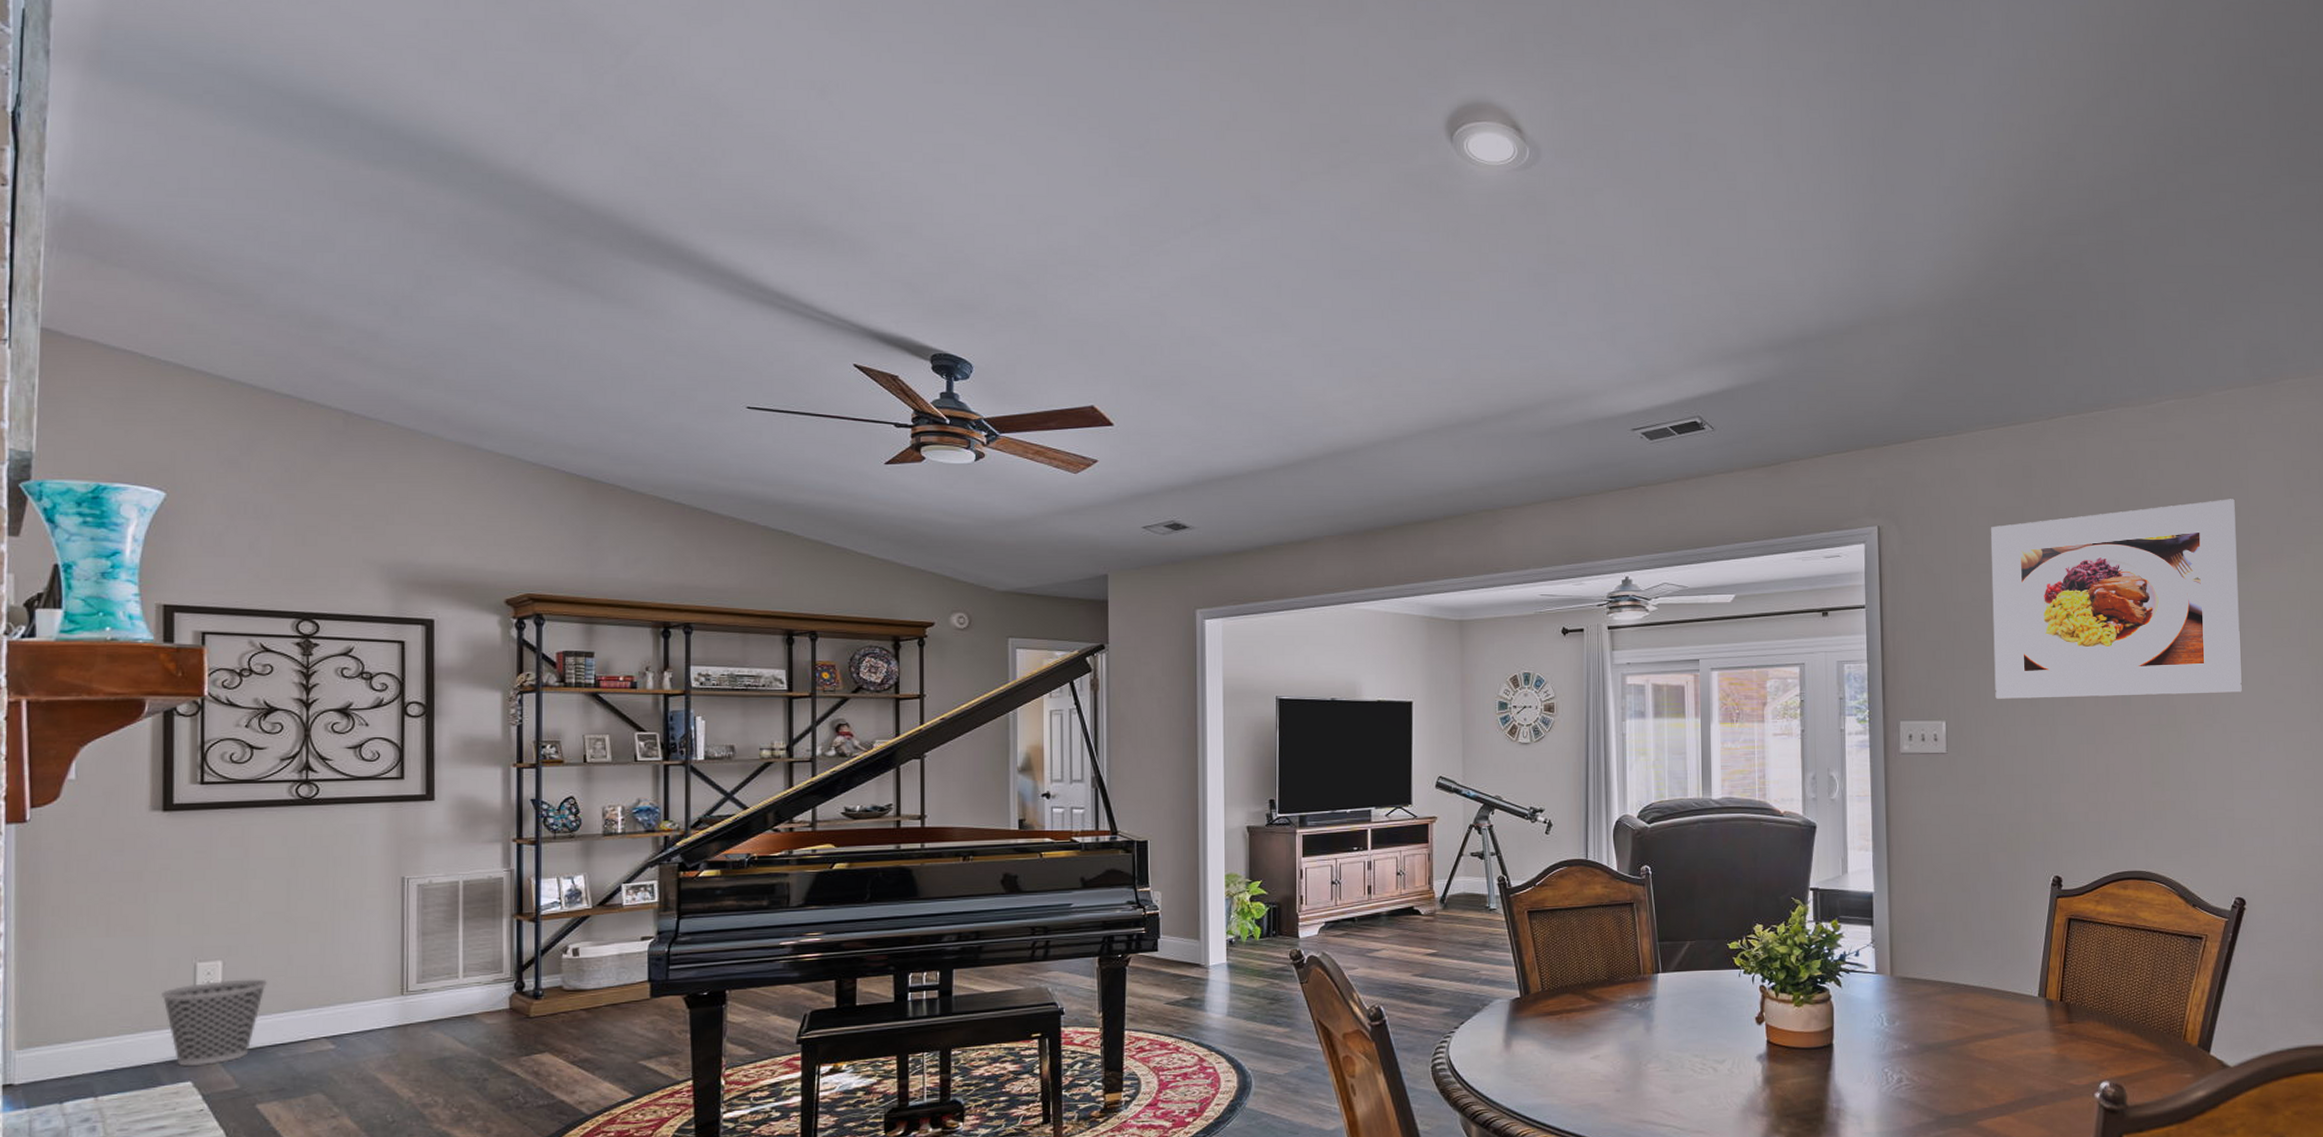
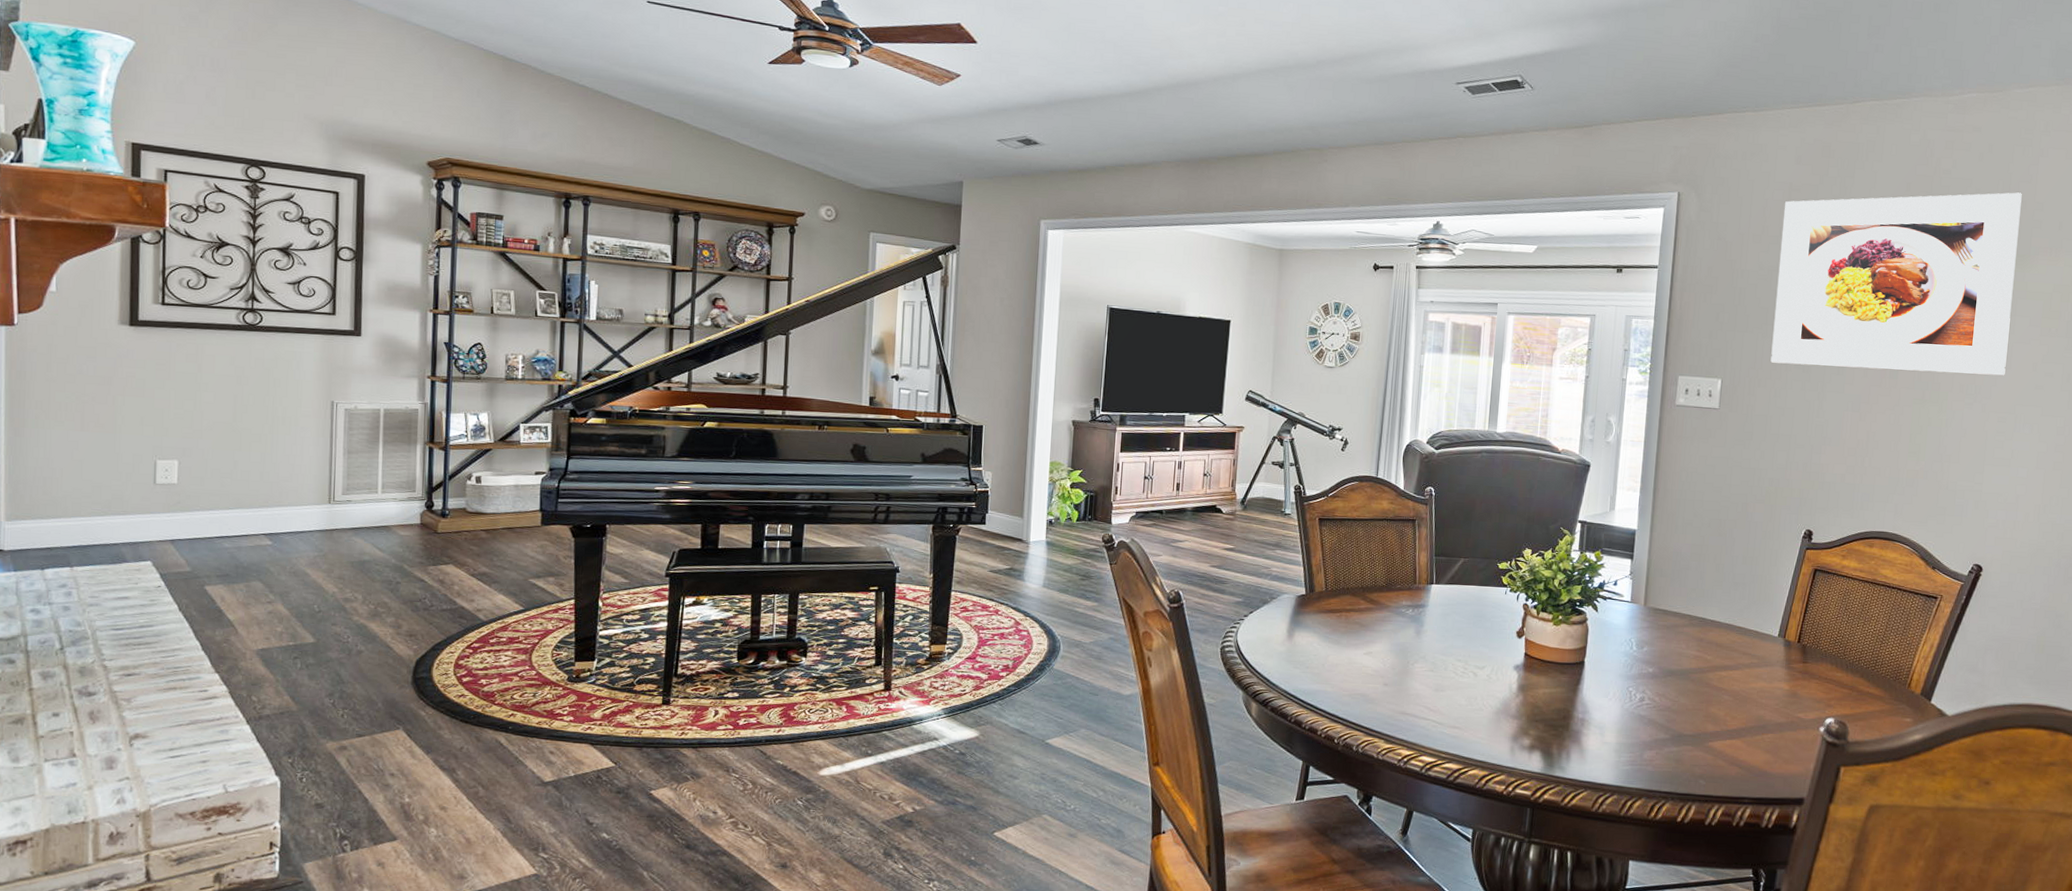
wastebasket: present [161,979,267,1066] -> none [127,477,215,549]

